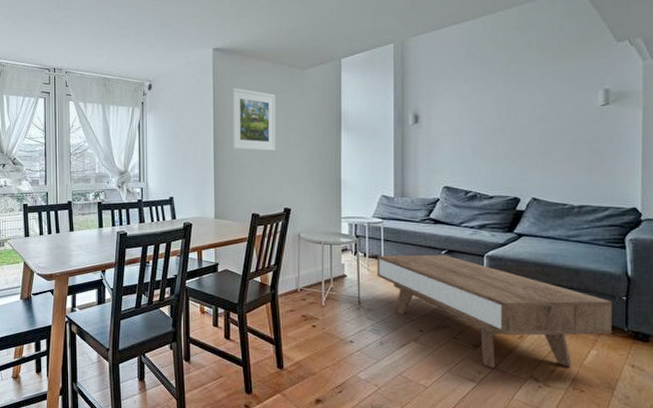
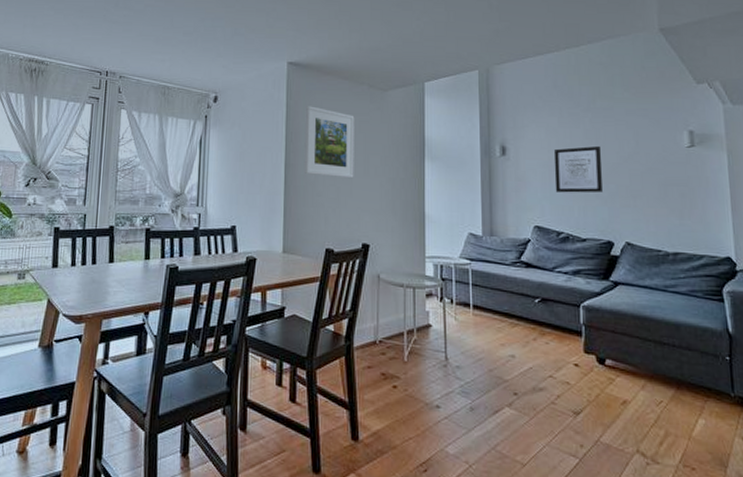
coffee table: present [376,254,612,368] -> none [465,302,718,441]
wall art: none [465,109,513,155] -> present [554,145,603,193]

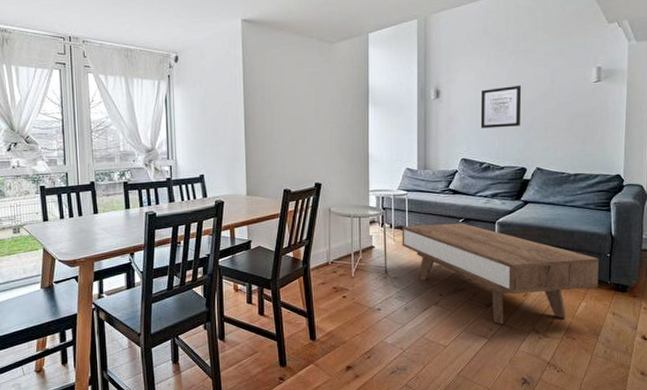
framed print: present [305,106,355,179] -> none [261,61,307,127]
coffee table: none [465,302,718,441] -> present [402,223,599,325]

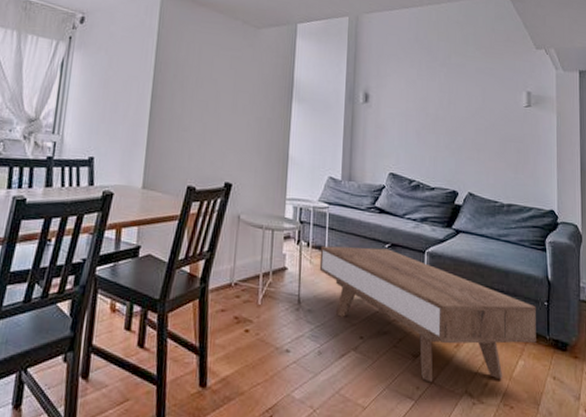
wall art: present [480,85,522,129] -> none [410,99,453,144]

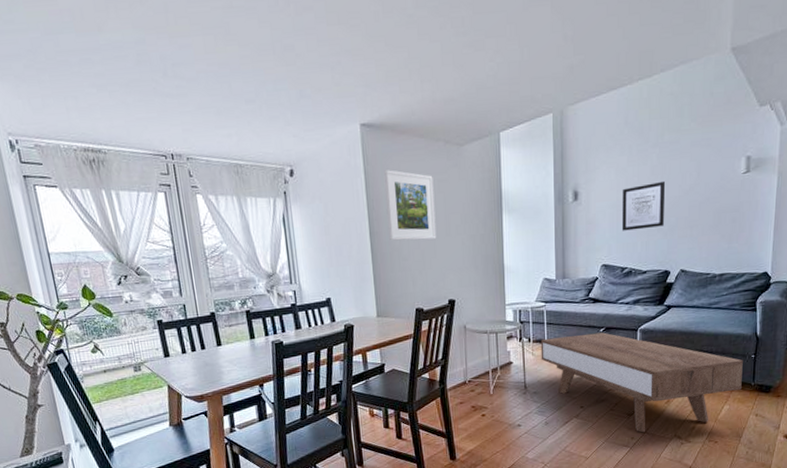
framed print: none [172,36,227,115] -> present [384,170,437,241]
wall art: none [410,99,453,144] -> present [621,180,666,231]

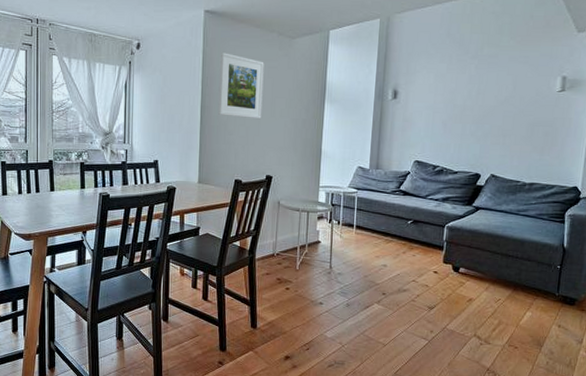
coffee table: present [540,332,743,433] -> none [348,223,548,328]
wall art: present [621,180,666,231] -> none [436,90,482,133]

